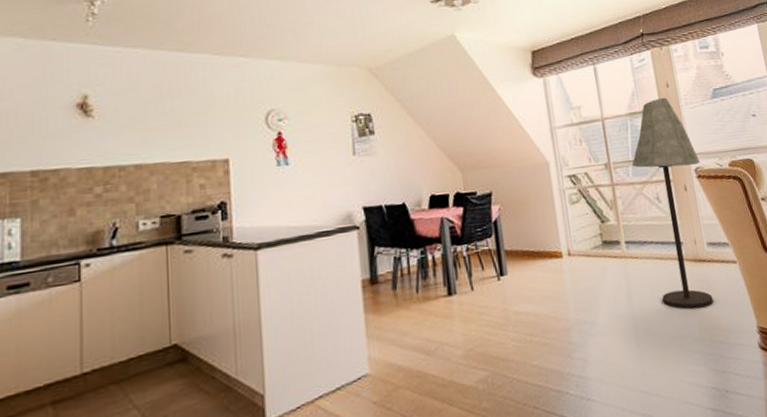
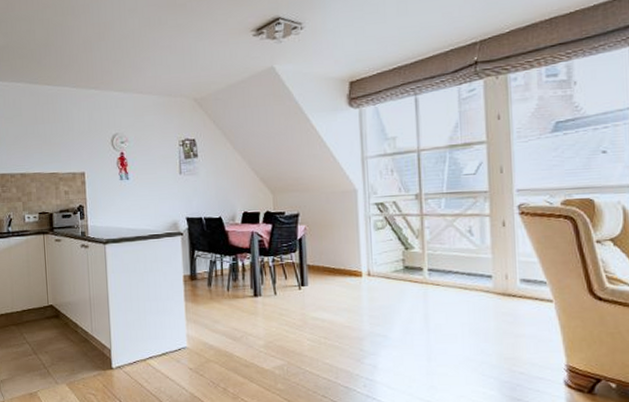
floor lamp: present [631,97,713,309] -> none [445,130,526,339]

